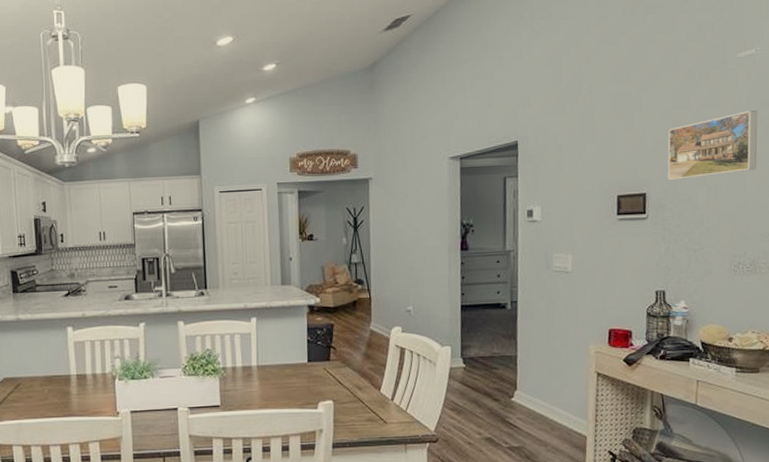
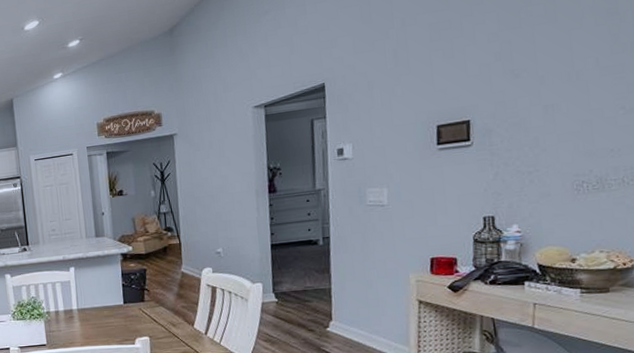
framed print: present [667,111,758,180] -> none [494,20,605,104]

